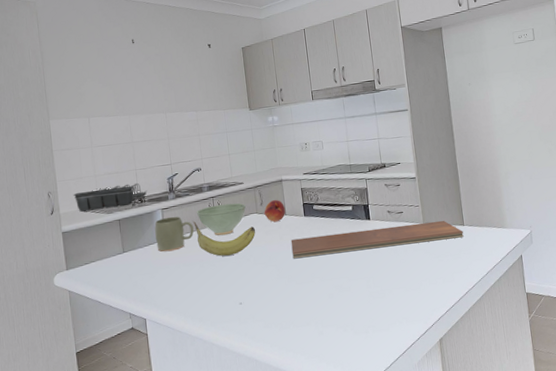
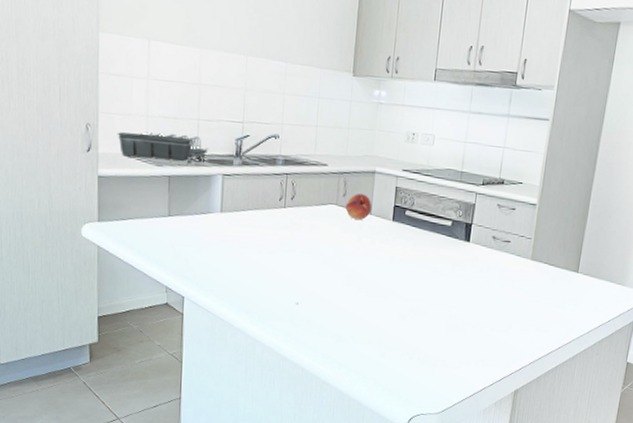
mug: present [154,216,194,252] -> none [209,185,258,227]
fruit: present [192,220,256,257] -> none [257,196,332,248]
bowl: present [196,203,247,236] -> none [263,184,326,223]
chopping board: present [290,220,464,259] -> none [368,244,575,286]

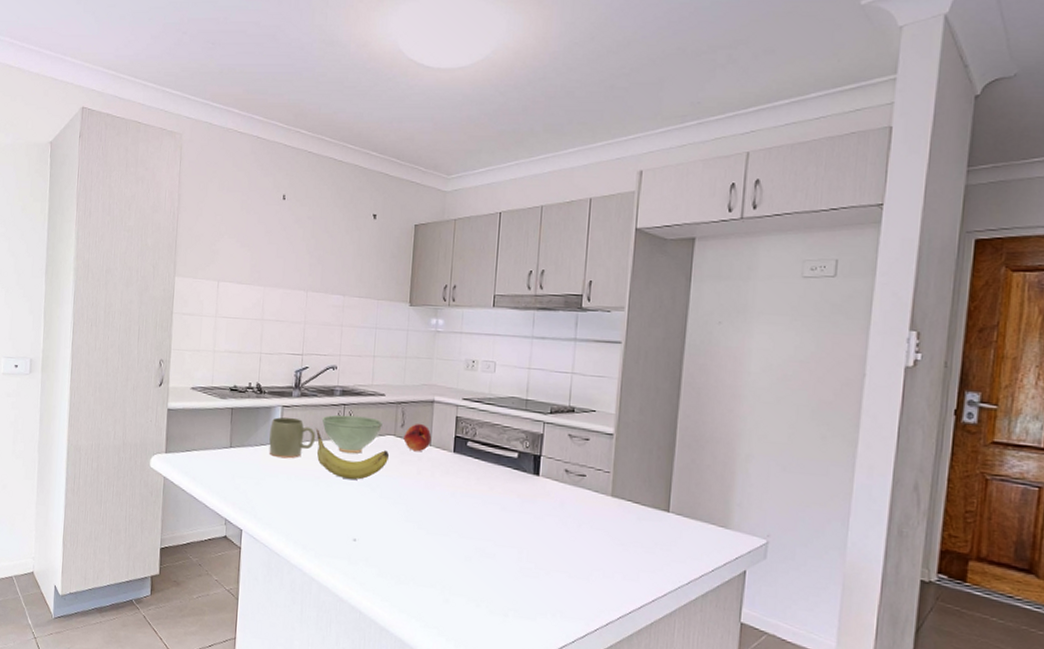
dish rack: present [117,132,208,163] -> none [186,366,269,395]
mug: none [209,185,258,227] -> present [268,417,316,459]
fruit: none [257,196,332,248] -> present [315,427,390,480]
bowl: none [263,184,326,223] -> present [321,414,384,454]

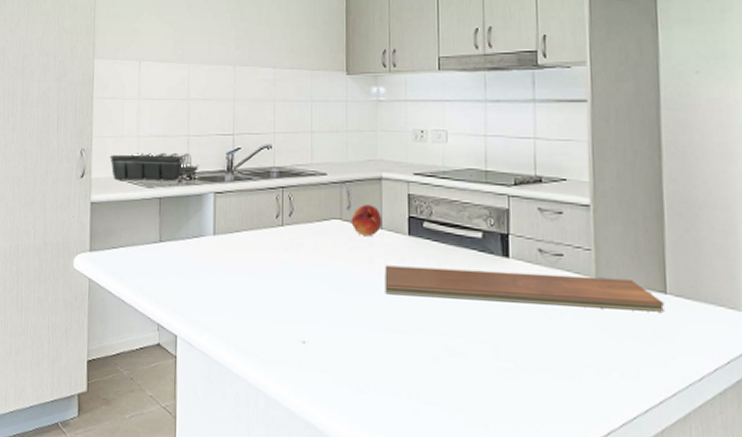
dish rack: none [186,366,269,395] -> present [109,152,198,182]
mug: present [268,417,316,459] -> none [201,204,253,252]
fruit: present [315,427,390,480] -> none [252,215,337,273]
bowl: present [321,414,384,454] -> none [258,199,327,243]
chopping board: none [429,477,666,527] -> present [384,265,664,312]

